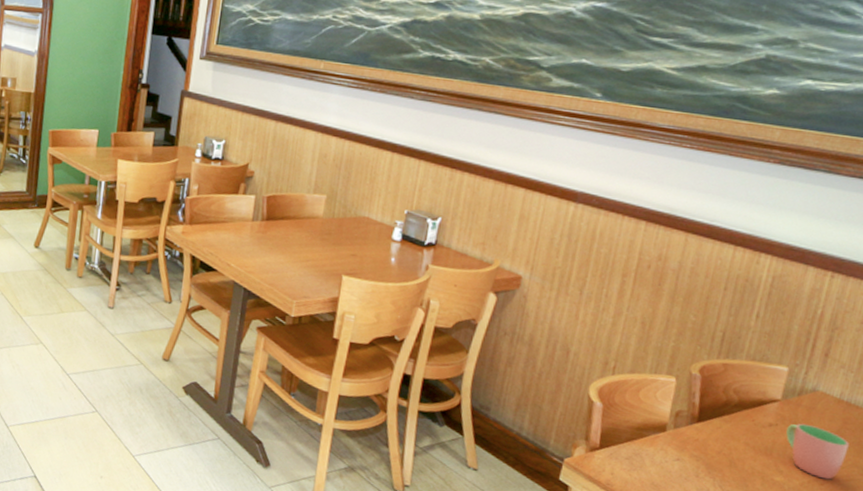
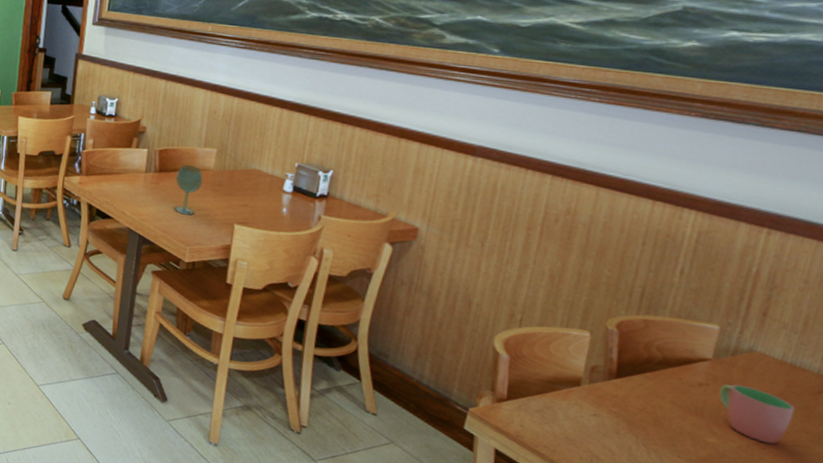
wine glass: none [281,212,312,267] -> present [174,165,203,216]

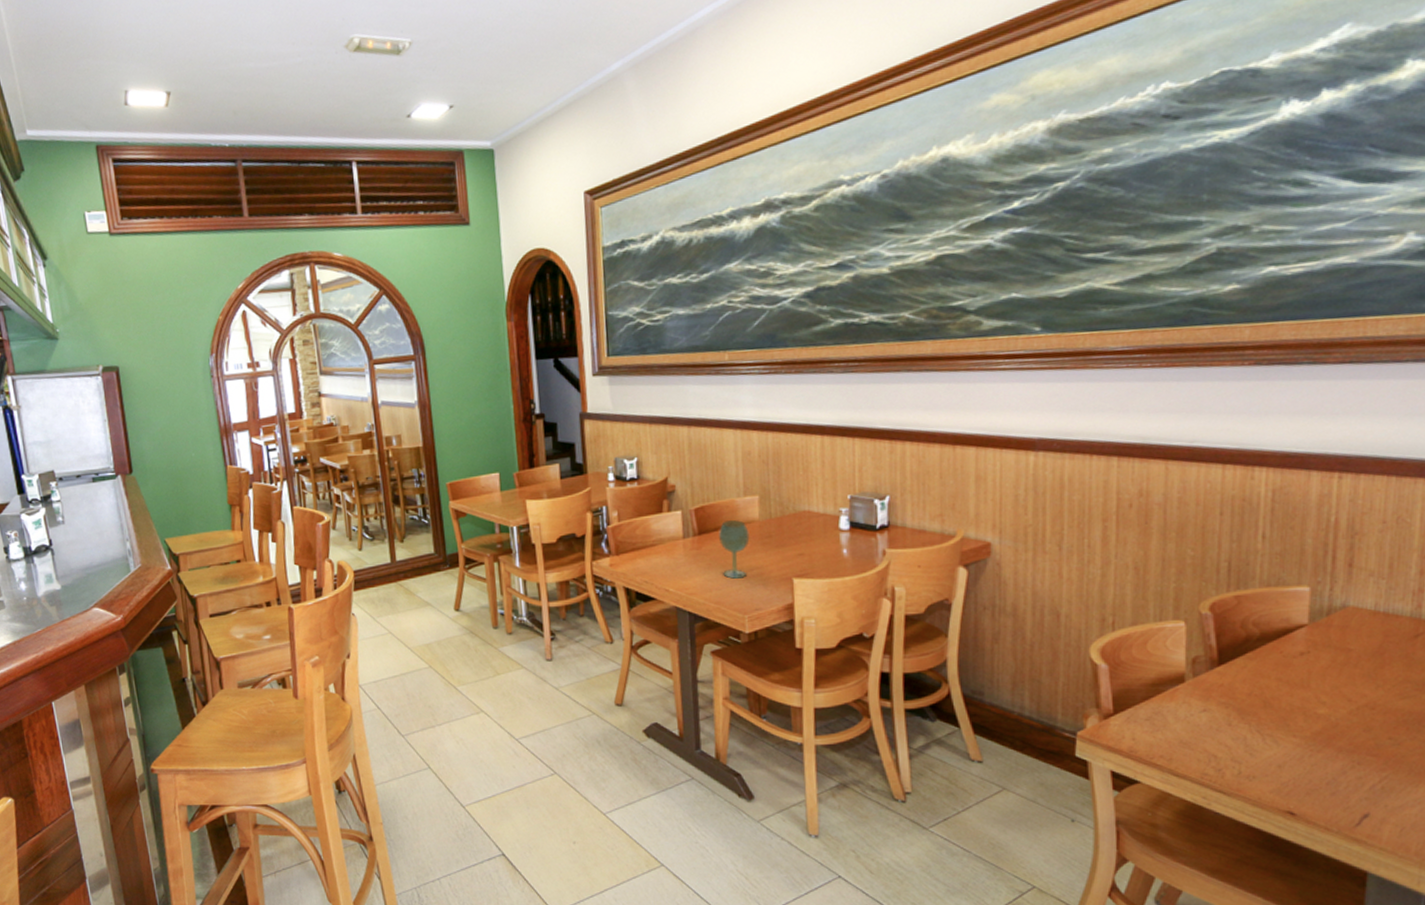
cup: present [719,384,795,445] -> none [1321,645,1396,703]

